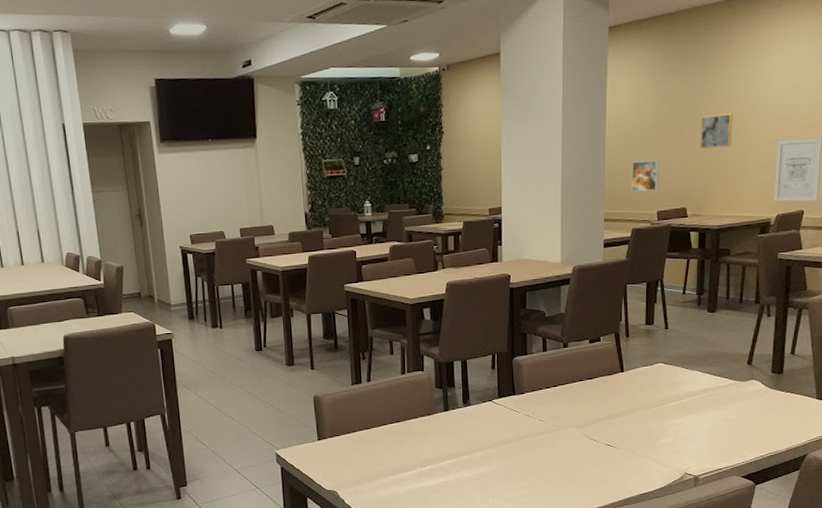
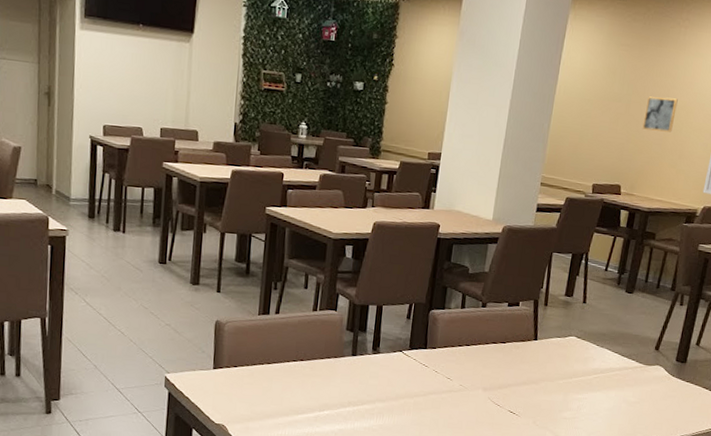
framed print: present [631,160,659,192] -> none [571,130,602,163]

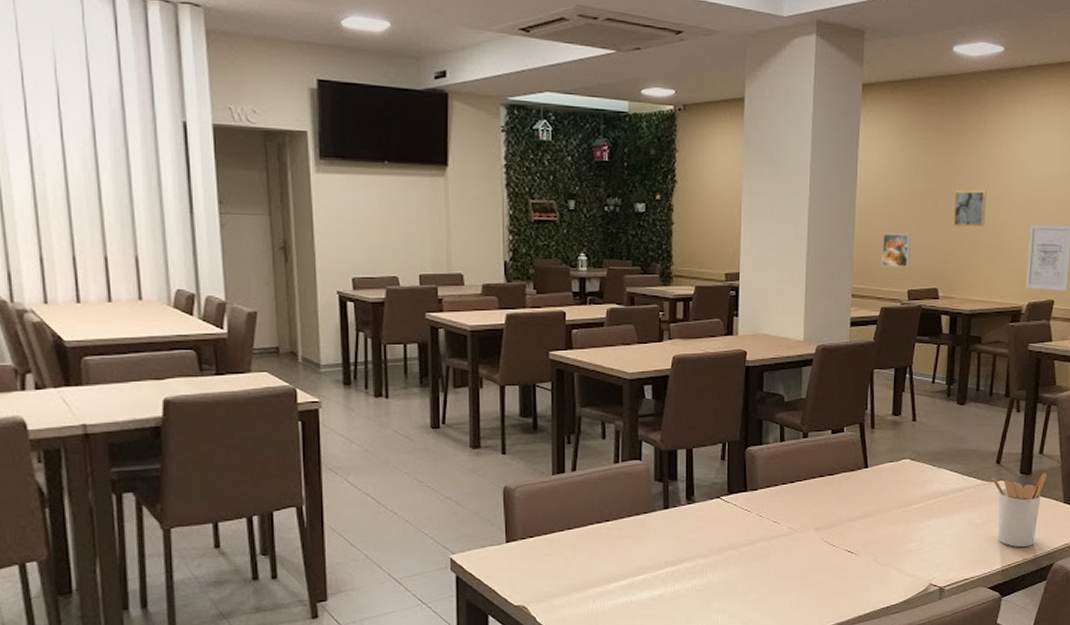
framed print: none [571,130,602,163] -> present [881,233,911,267]
utensil holder: none [648,362,701,428] -> present [991,473,1047,548]

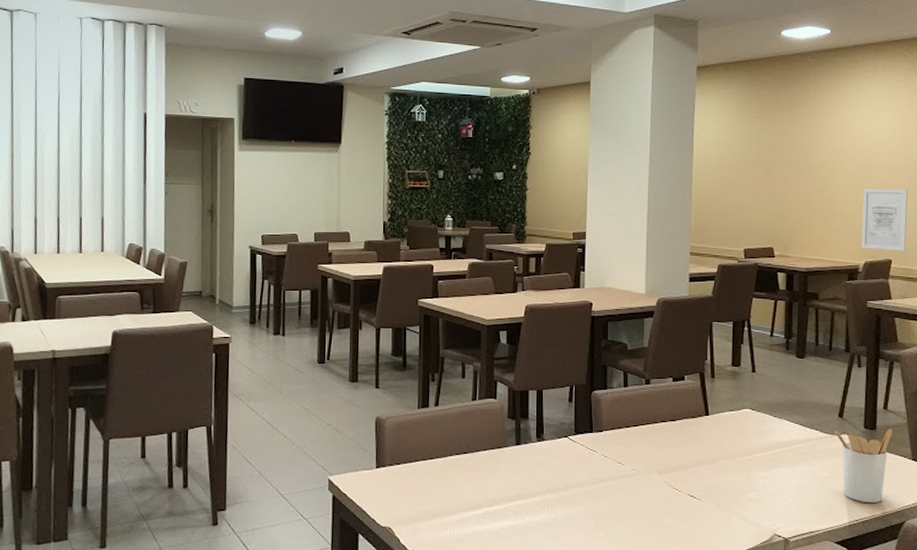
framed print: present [881,233,911,267] -> none [718,197,746,228]
wall art: present [953,190,987,227] -> none [786,157,819,191]

